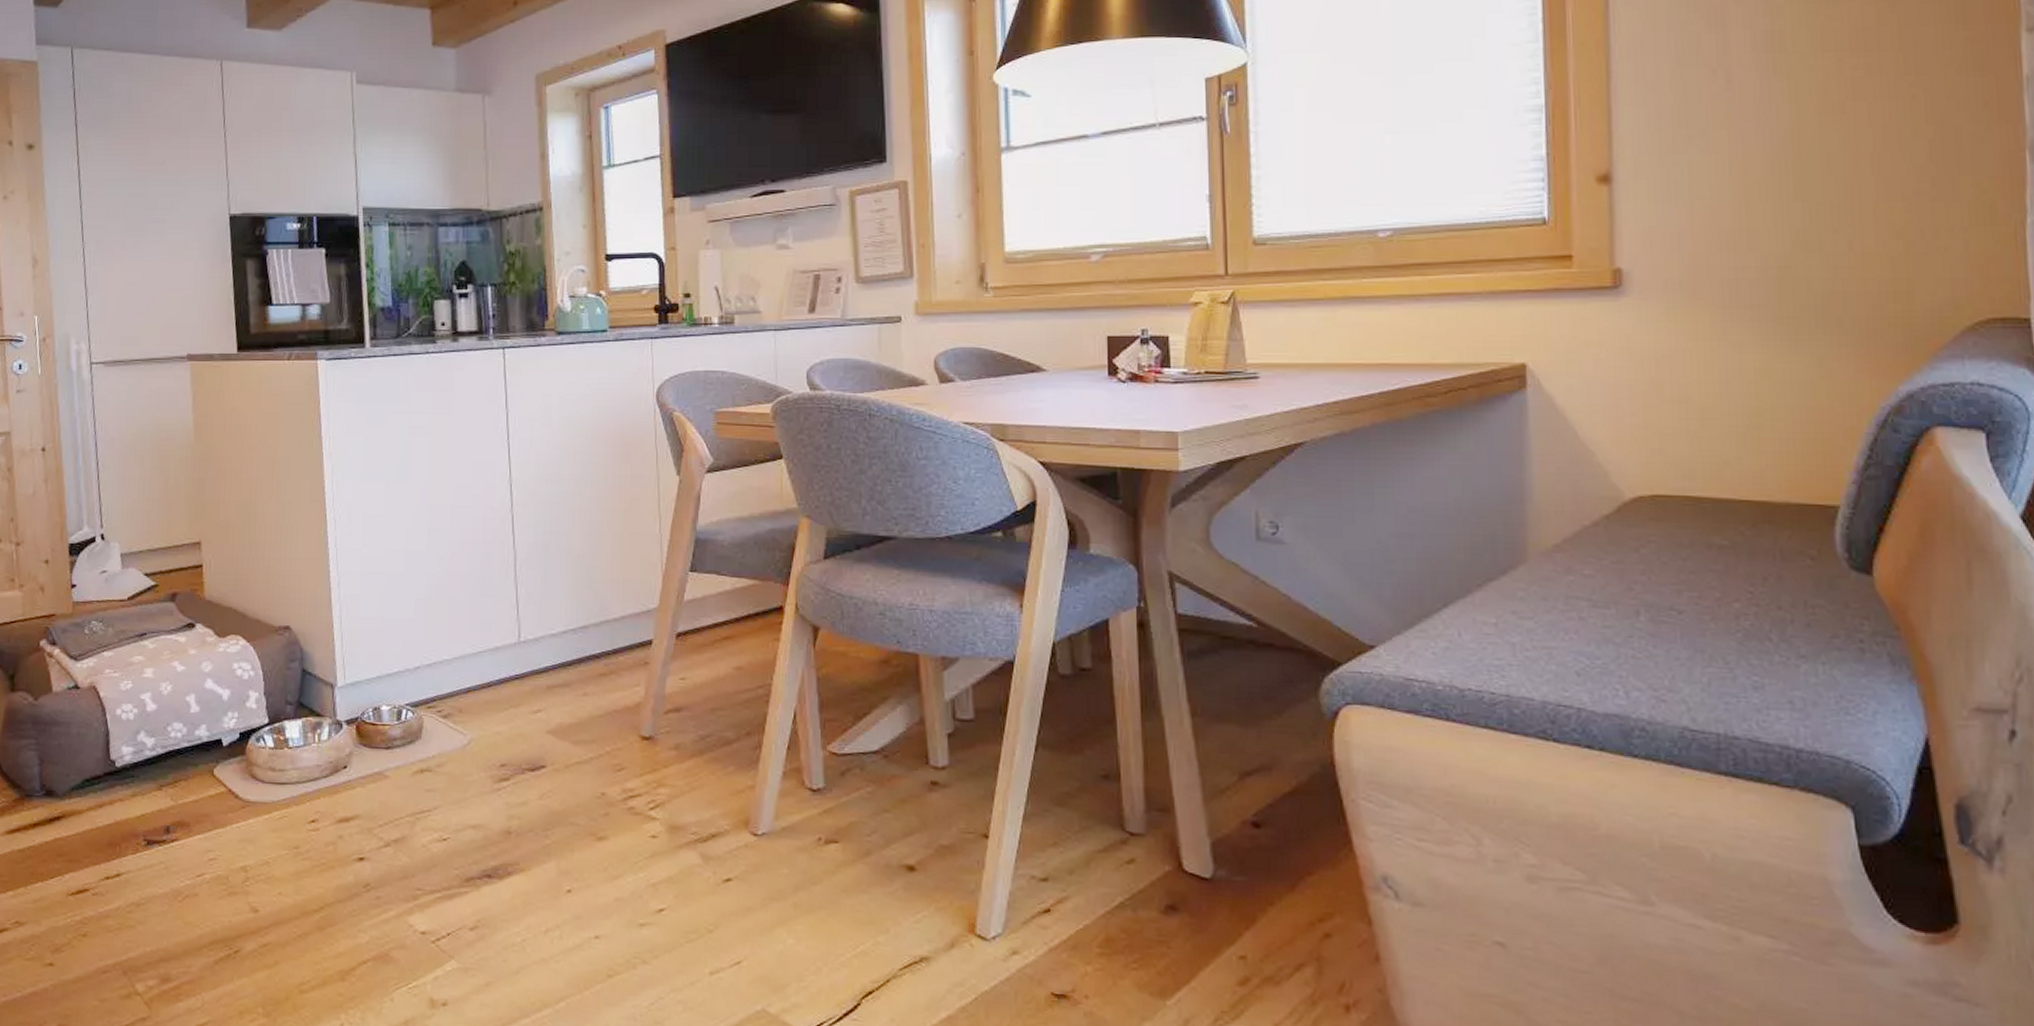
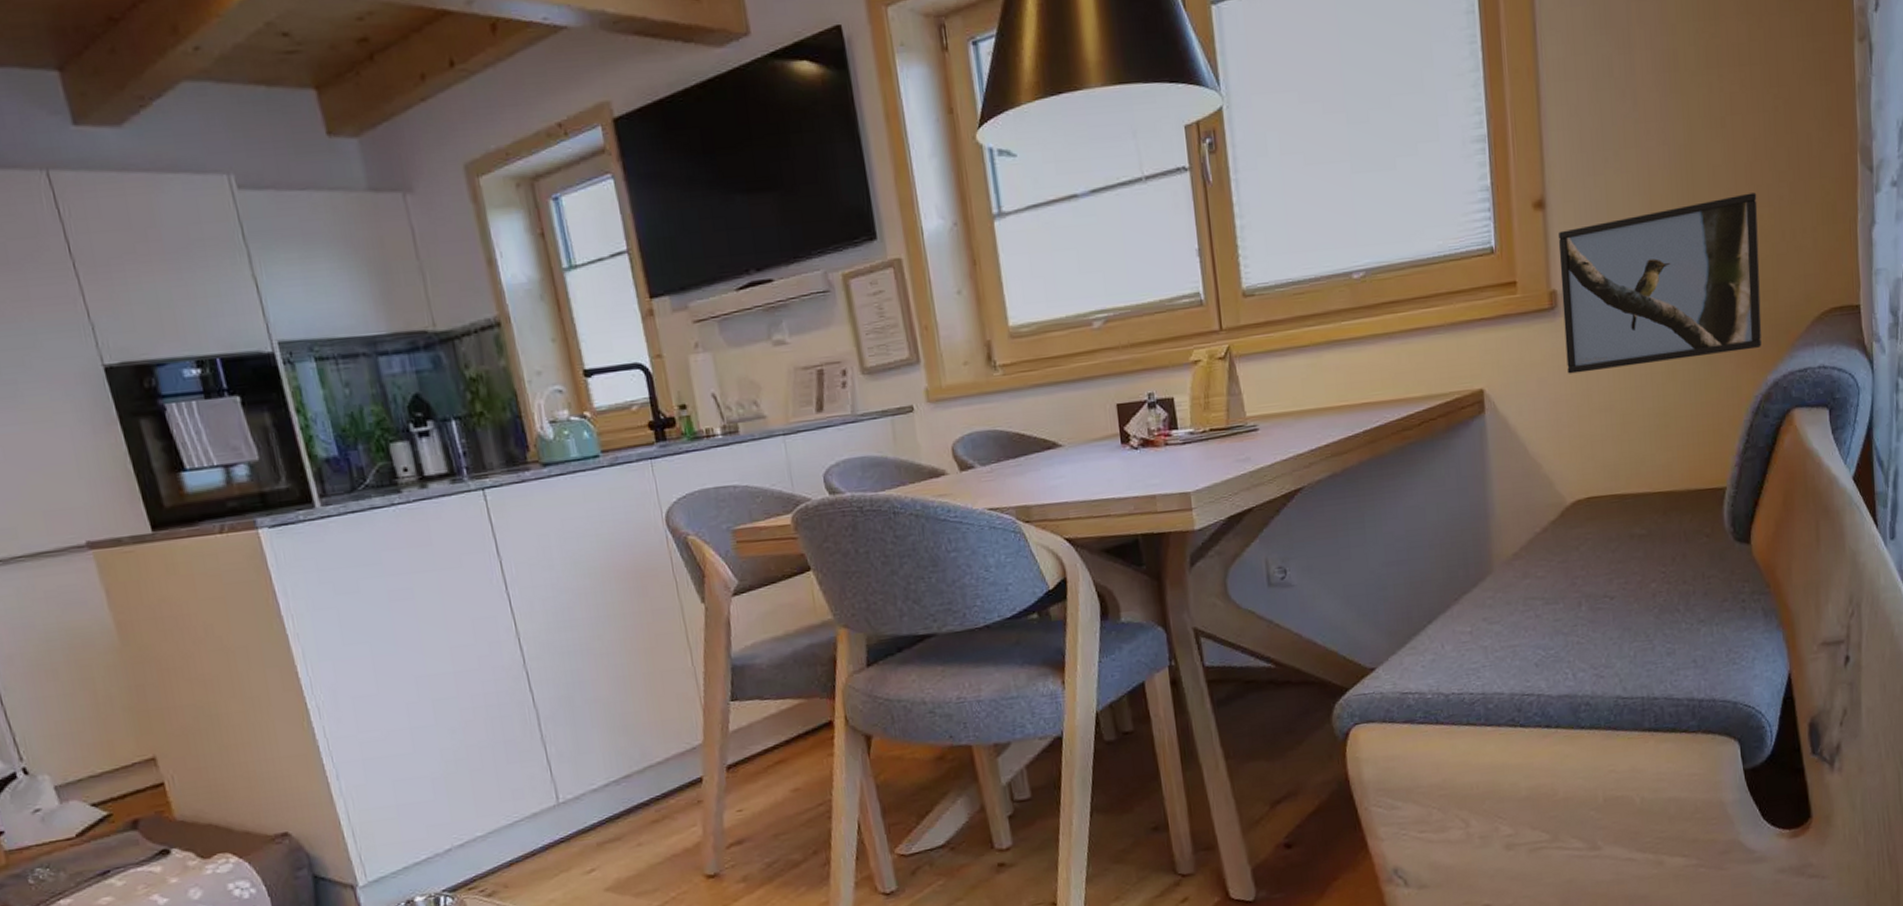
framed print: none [1626,184,1891,359] -> present [1558,192,1762,374]

